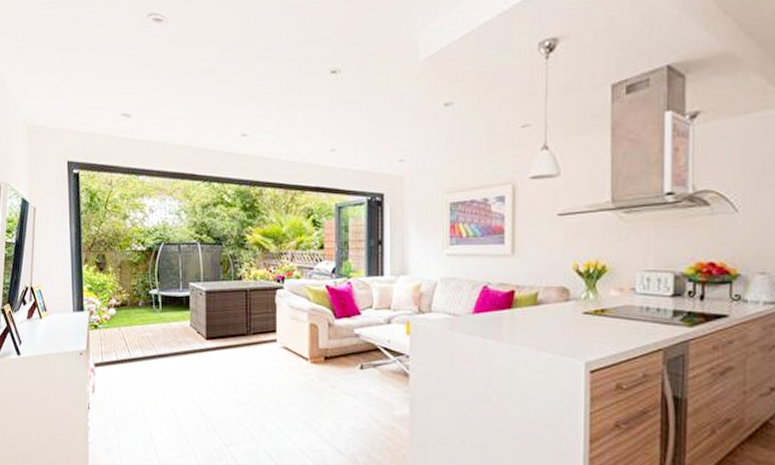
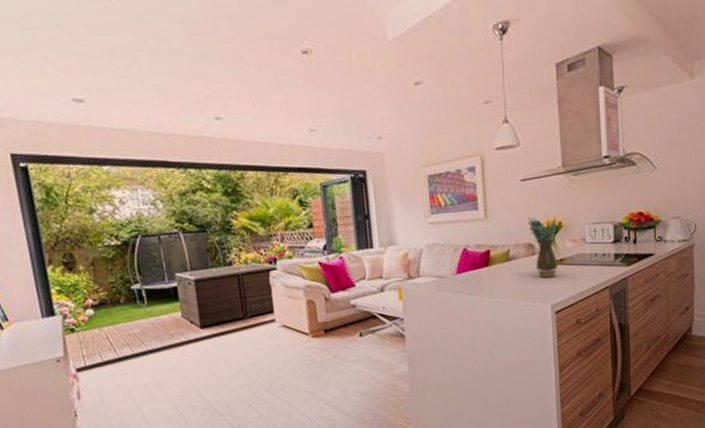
vase: none [564,257,598,330] -> present [528,217,558,279]

